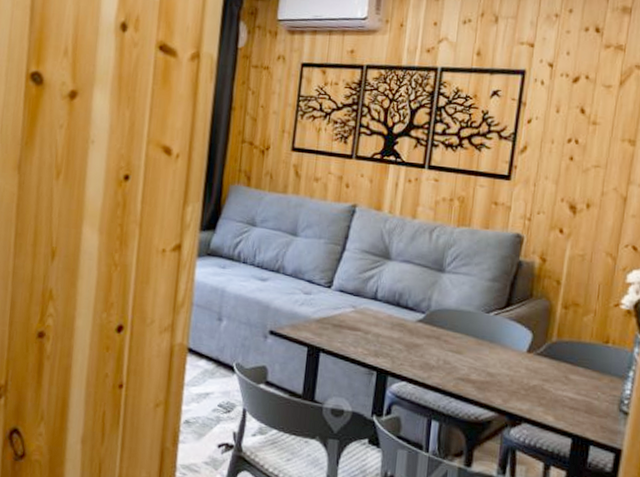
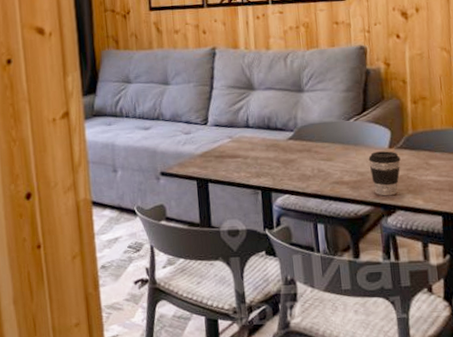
coffee cup: none [501,353,538,406] -> present [368,151,401,196]

